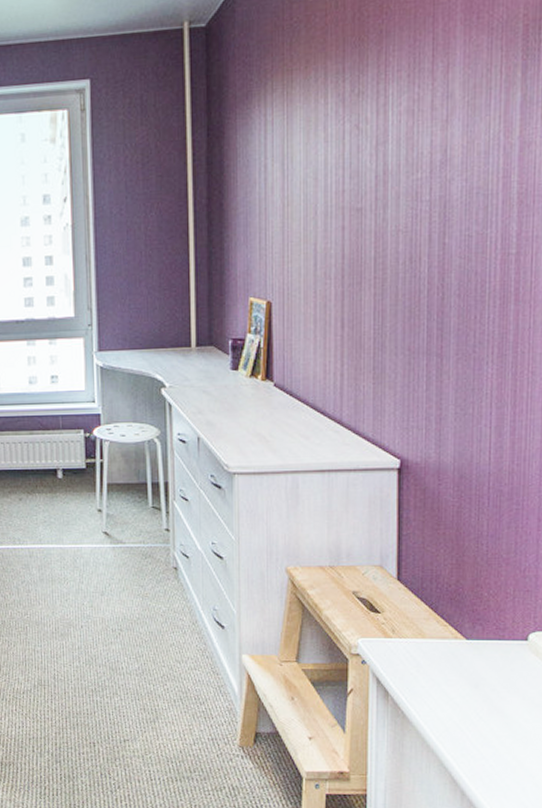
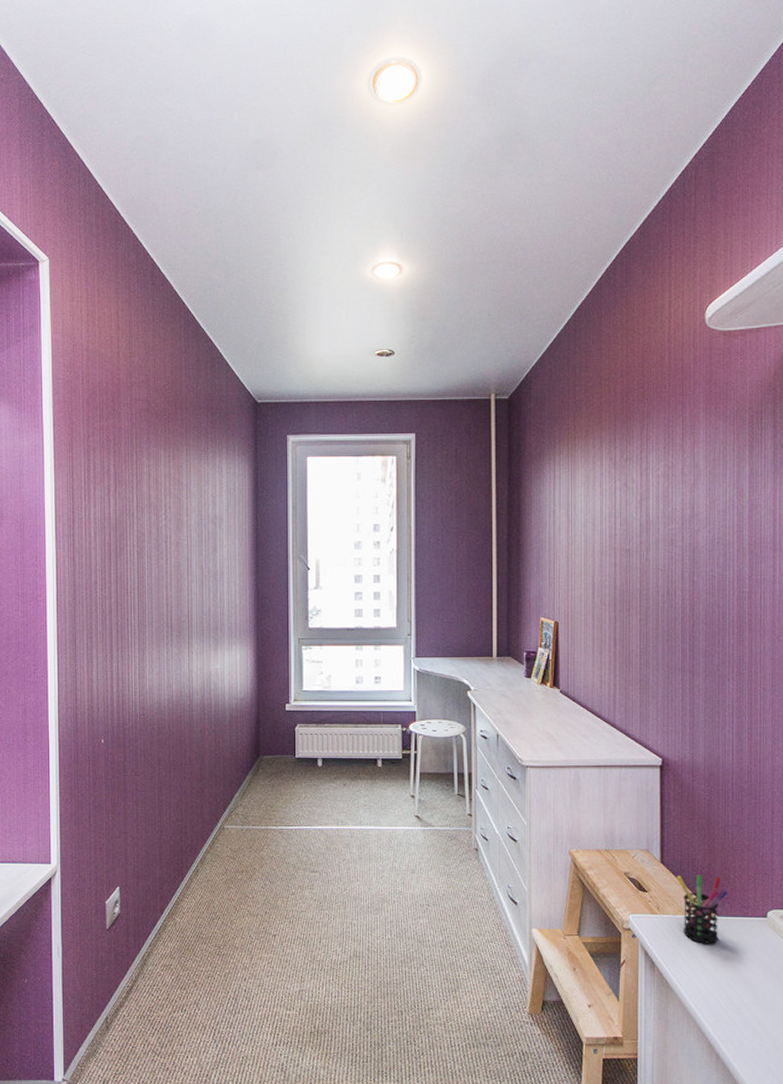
pen holder: none [416,593,480,671] -> present [676,875,728,944]

